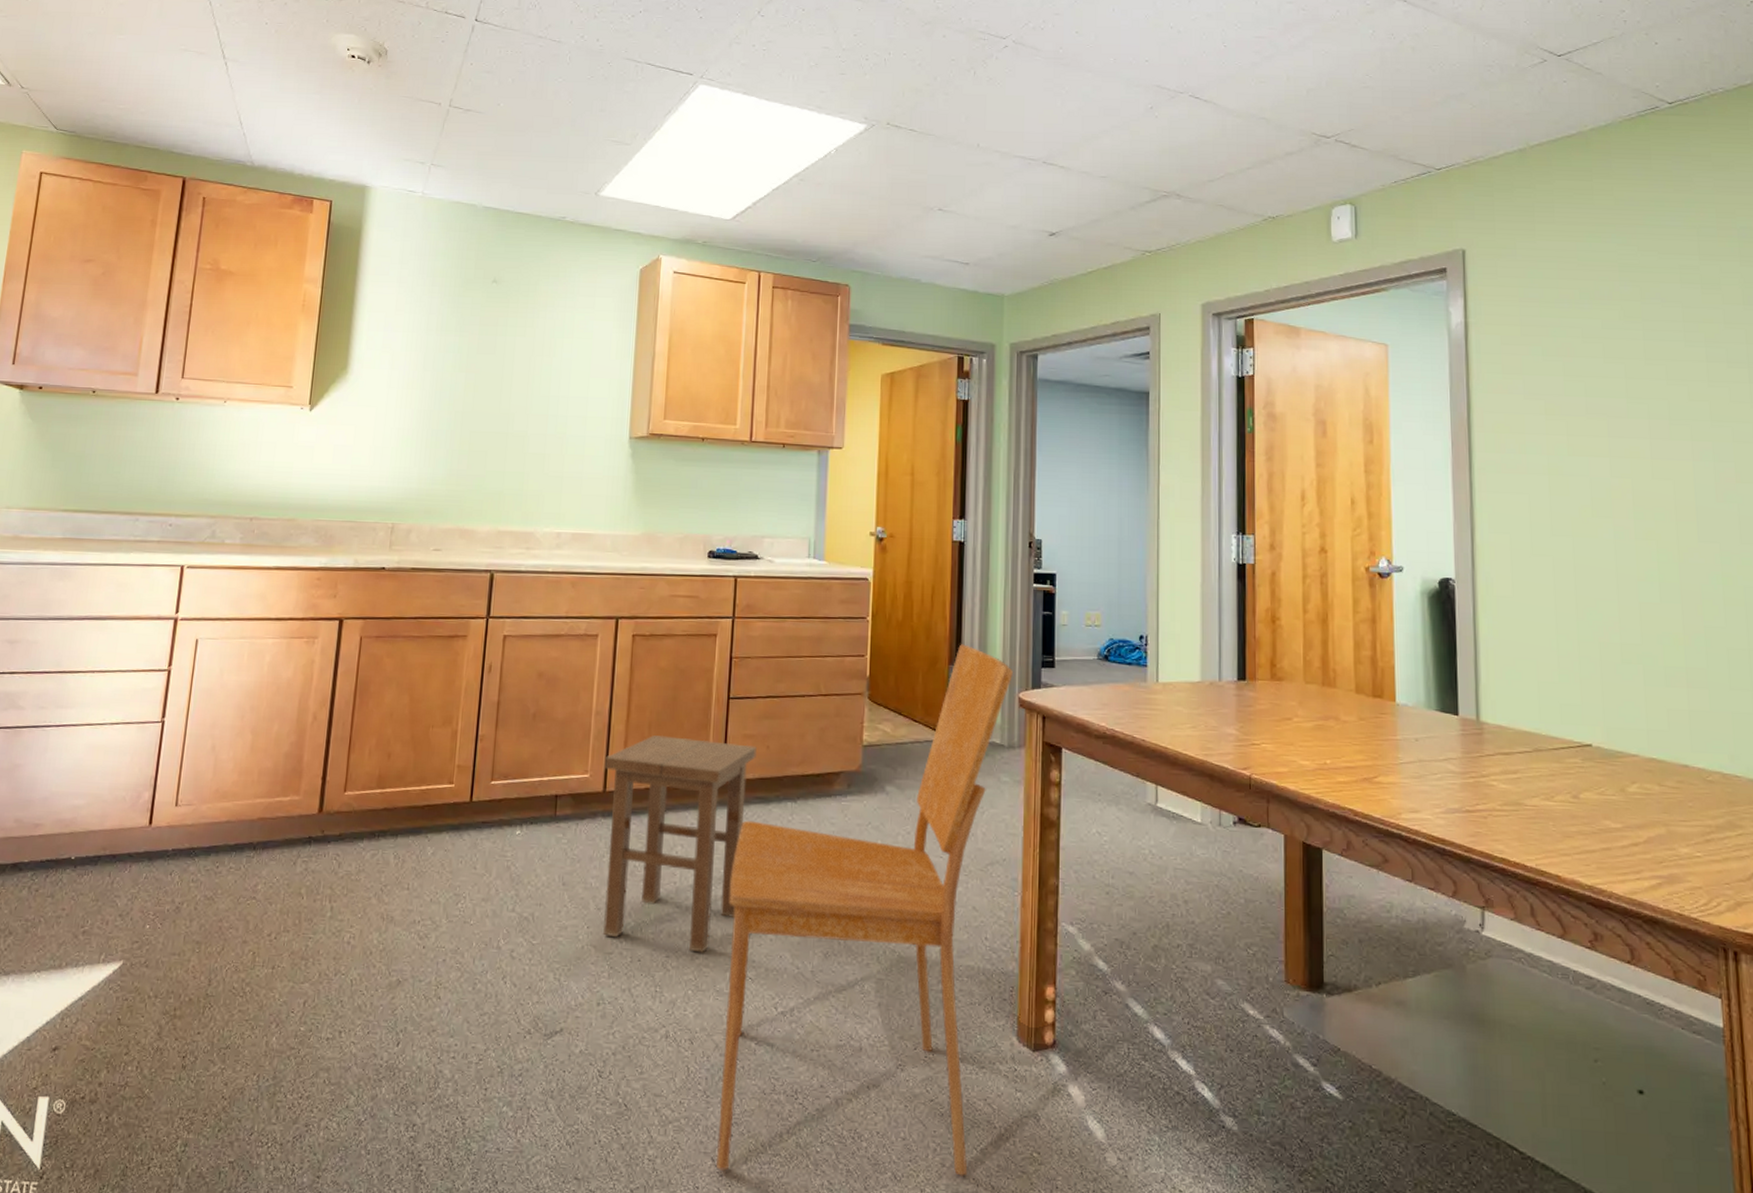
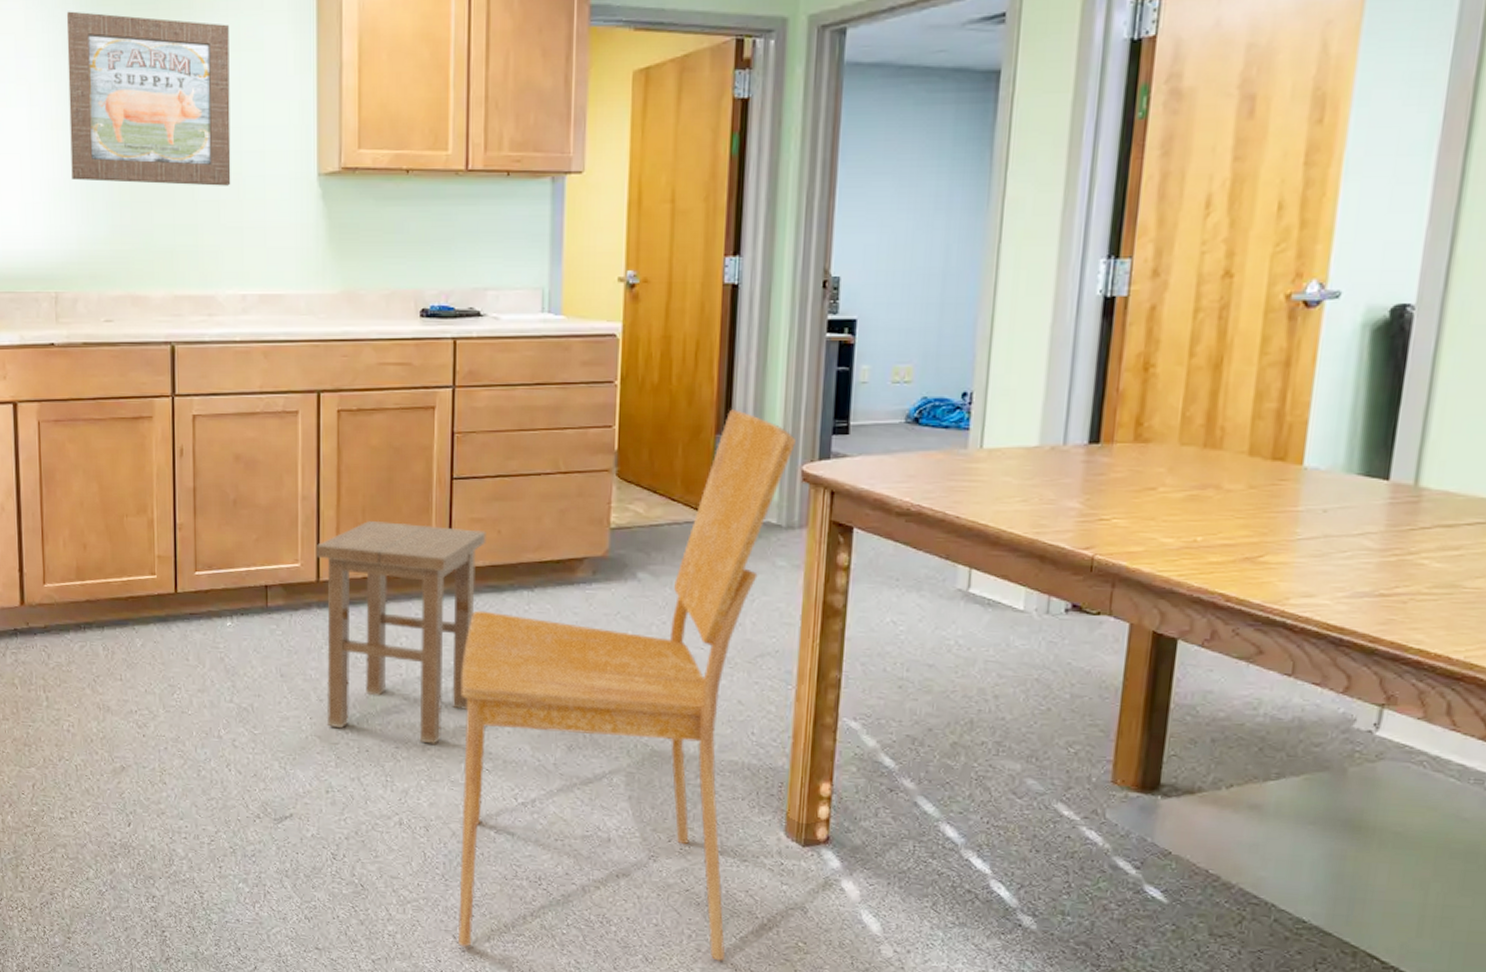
wall art: none [419,298,565,443] -> present [66,11,231,186]

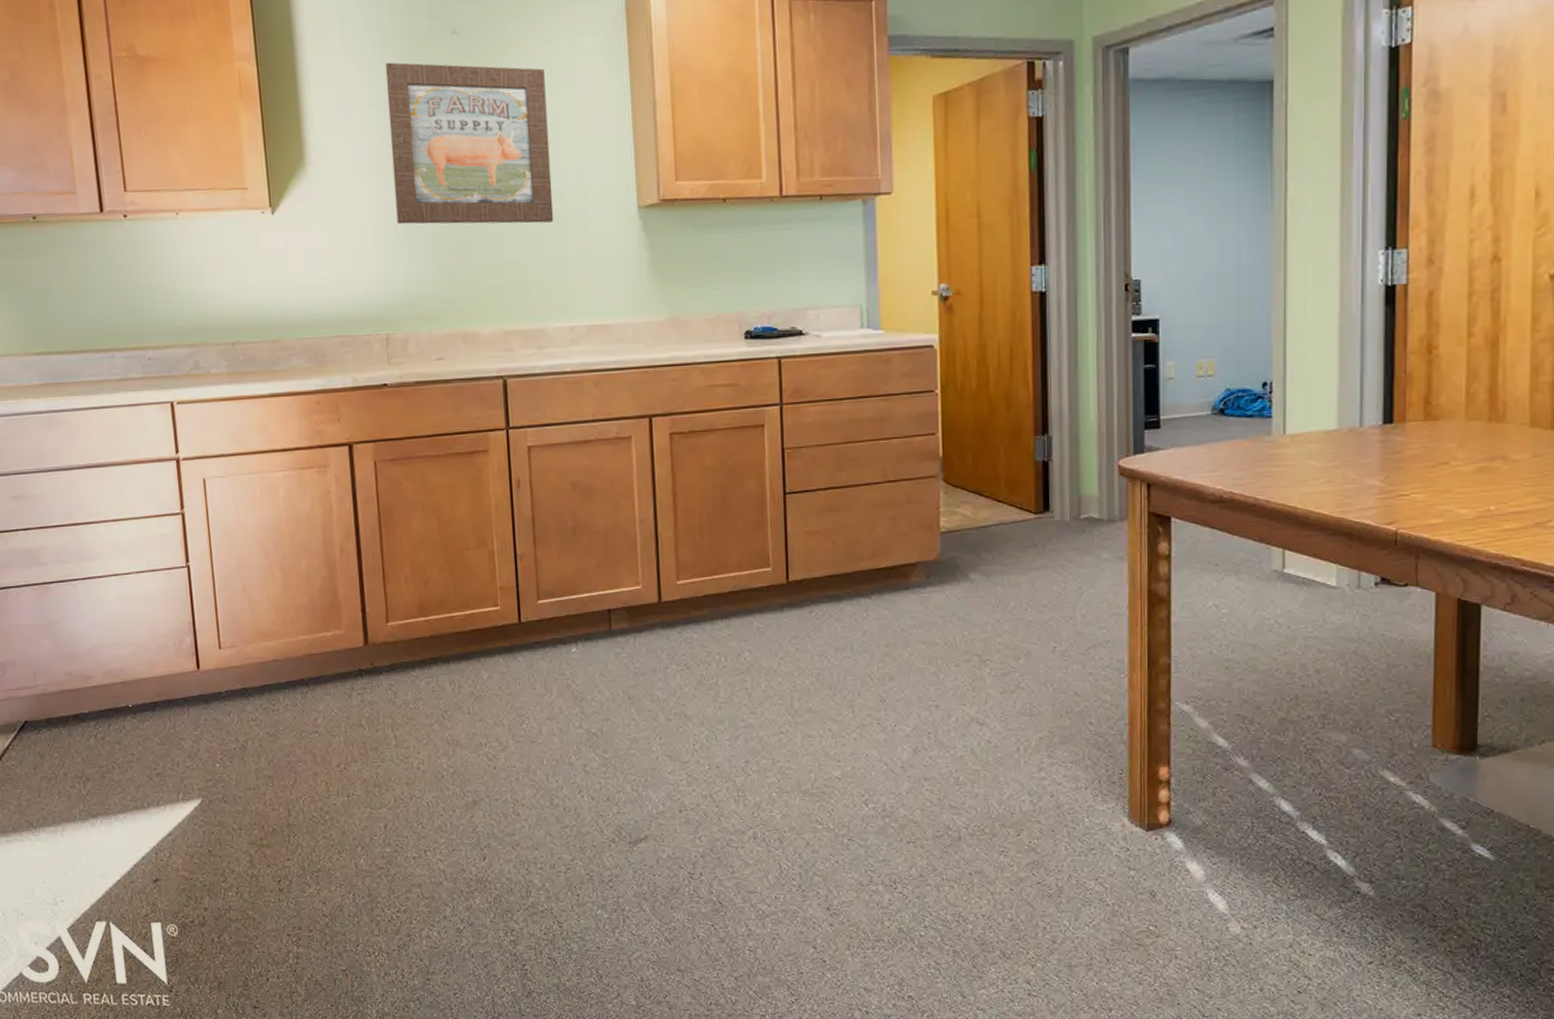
stool: present [317,521,486,744] -> none [657,539,822,756]
chair: present [458,409,796,961] -> none [805,411,1110,957]

